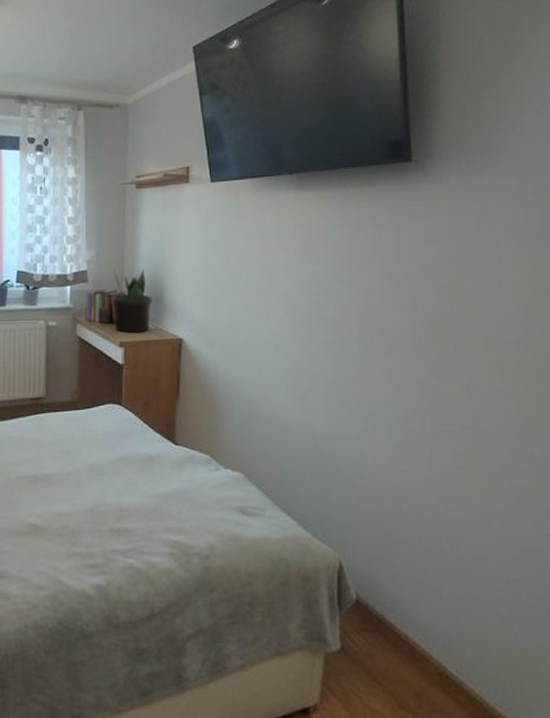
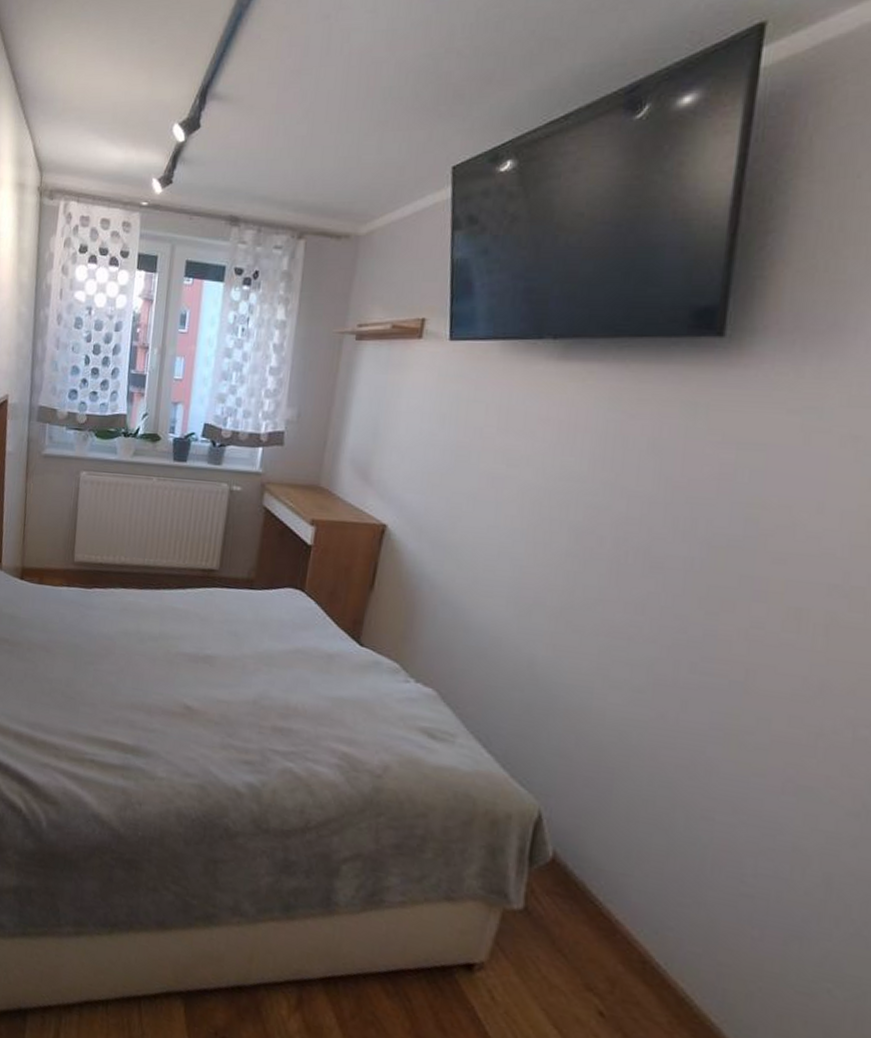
books: present [85,289,126,325] -> none [275,455,327,498]
planter: present [113,269,153,334] -> none [307,433,357,512]

